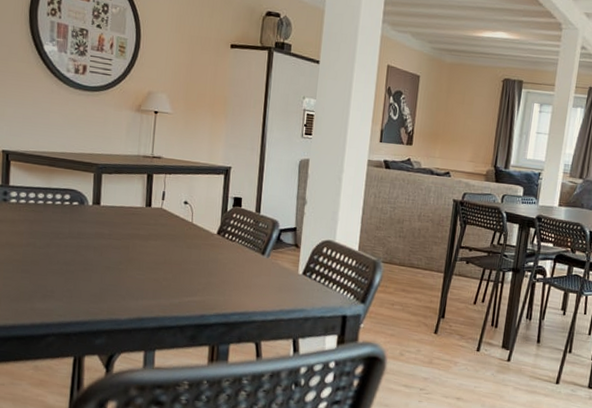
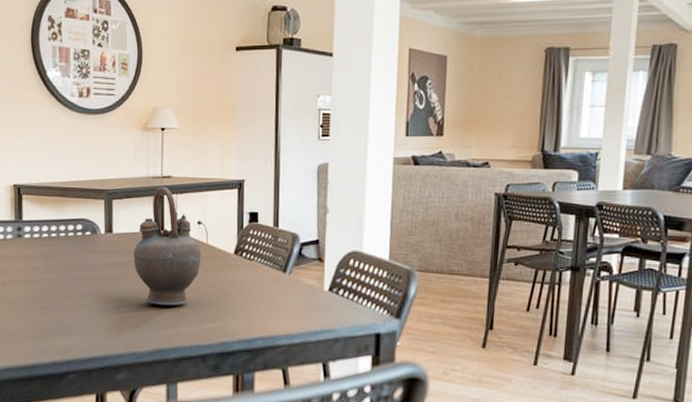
teapot: none [119,165,186,279] -> present [134,186,201,306]

